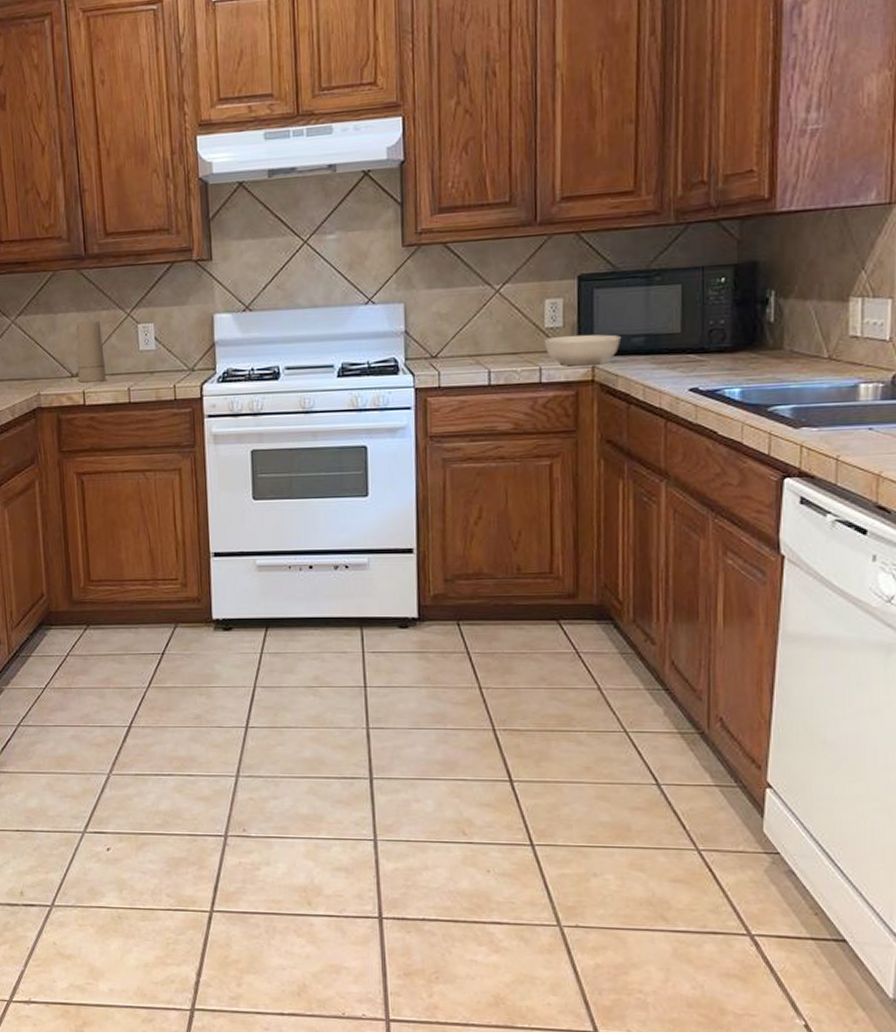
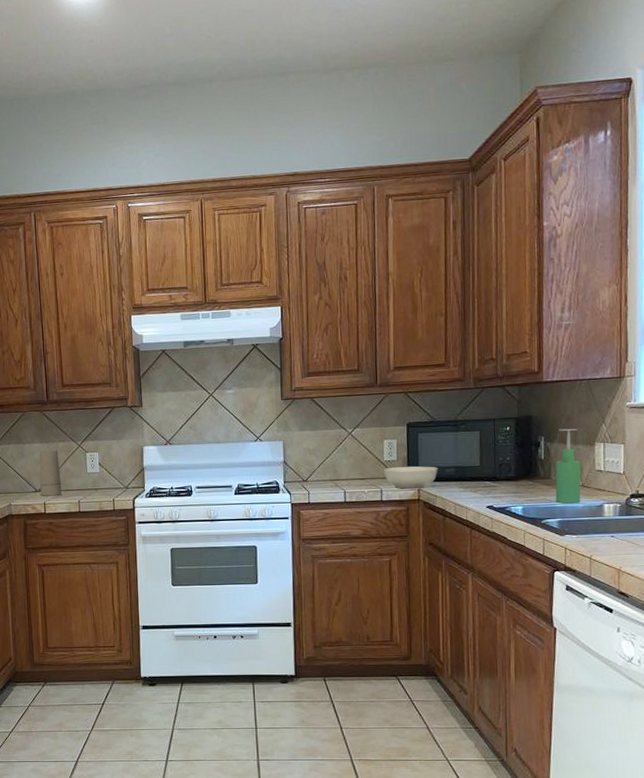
soap dispenser: none [788,277,828,384] -> present [555,428,581,504]

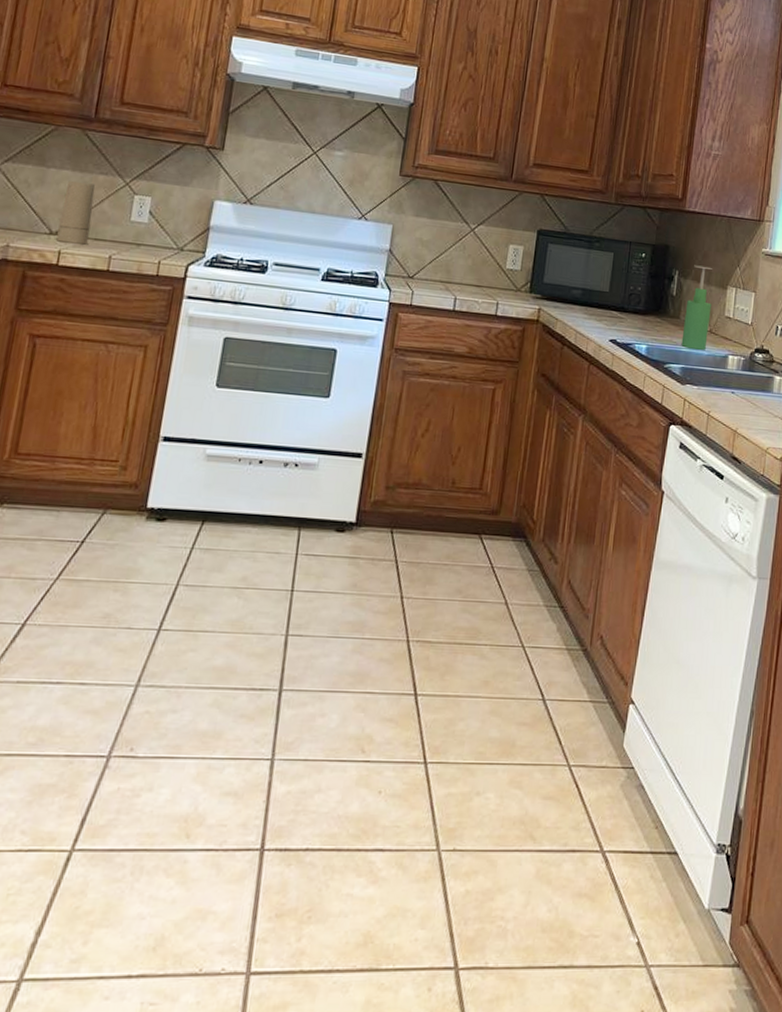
bowl: present [383,466,439,490] -> none [503,277,565,309]

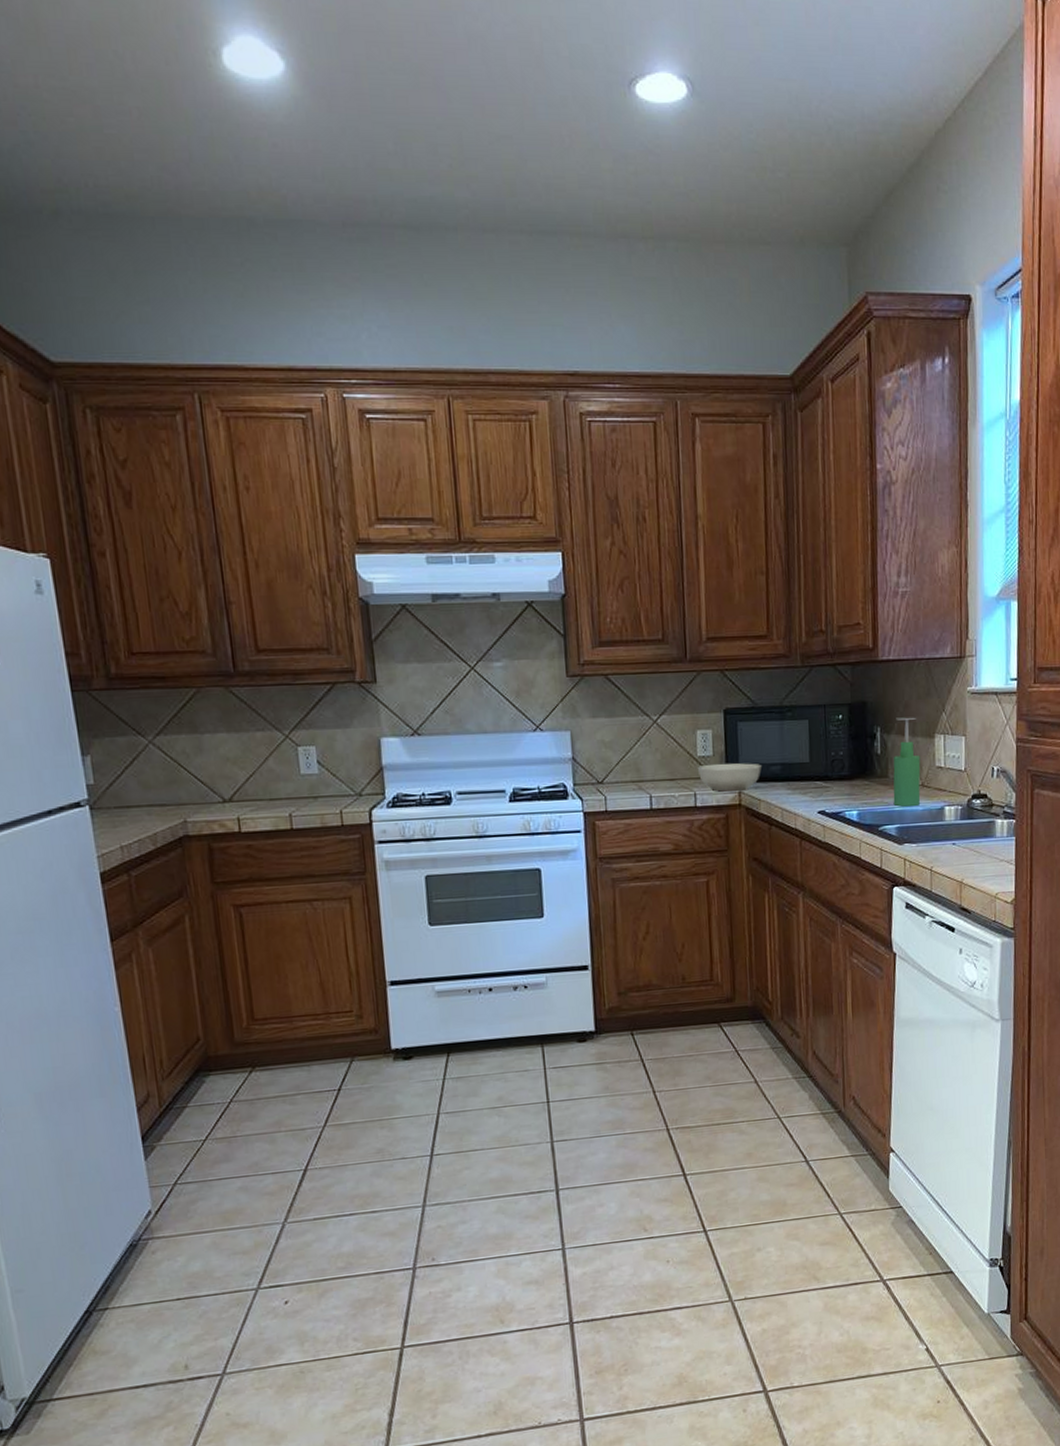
canister: present [56,180,95,245] -> none [227,741,264,810]
bowl: none [503,277,565,309] -> present [697,763,763,793]

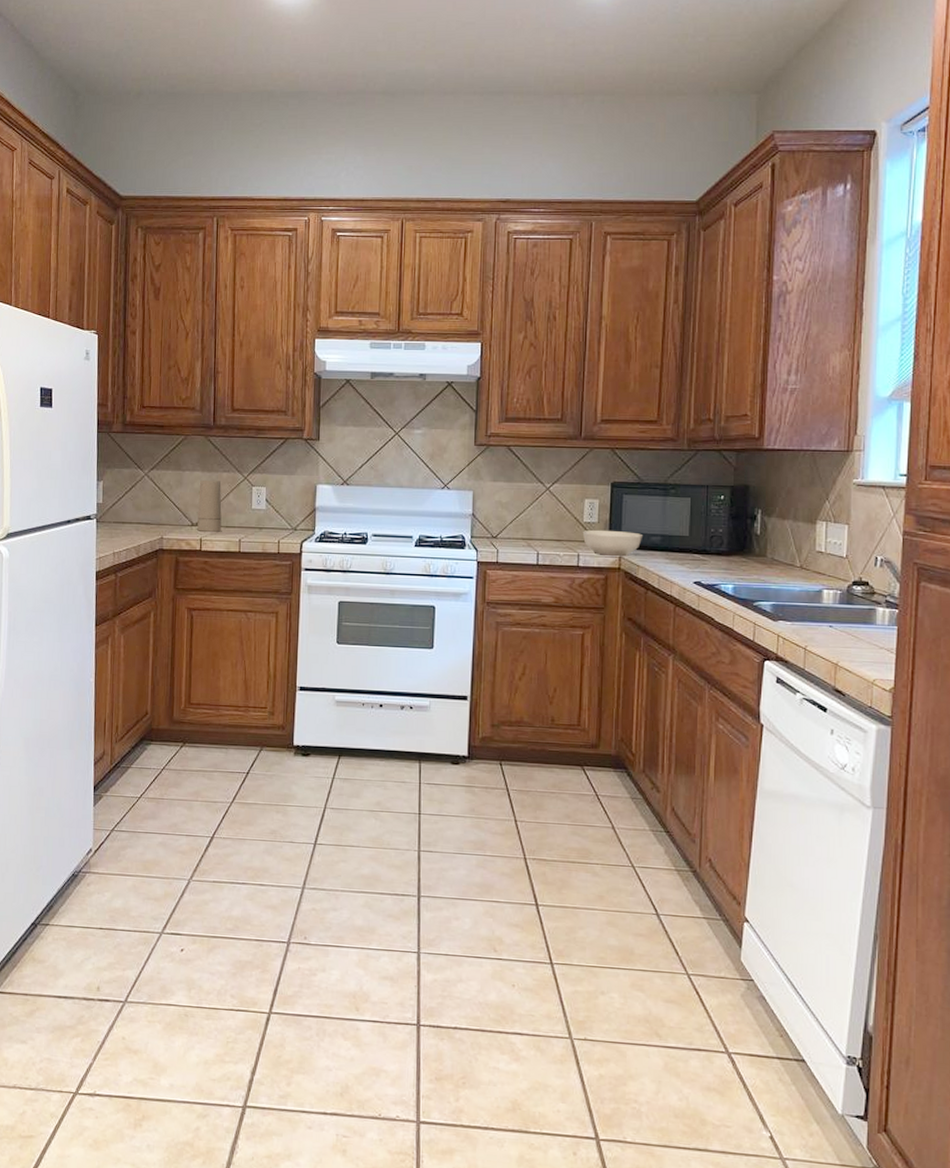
canister: none [227,741,264,810] -> present [197,479,222,533]
soap dispenser: present [893,717,921,807] -> none [770,502,800,586]

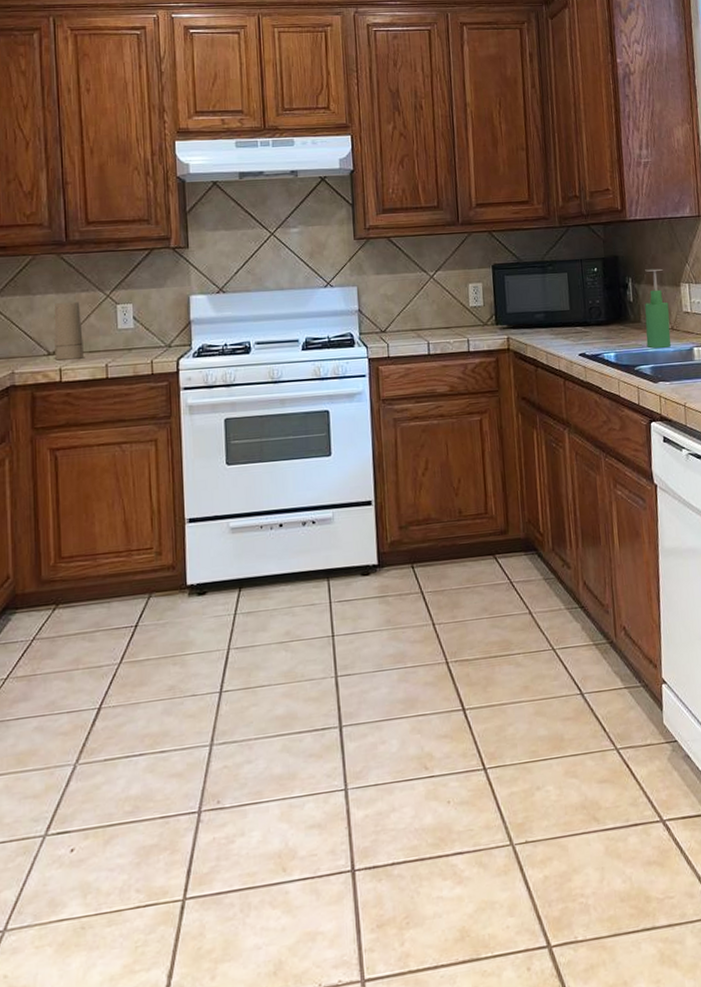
bowl: present [582,529,644,557] -> none [469,311,528,339]
soap dispenser: none [770,502,800,586] -> present [644,268,671,349]

